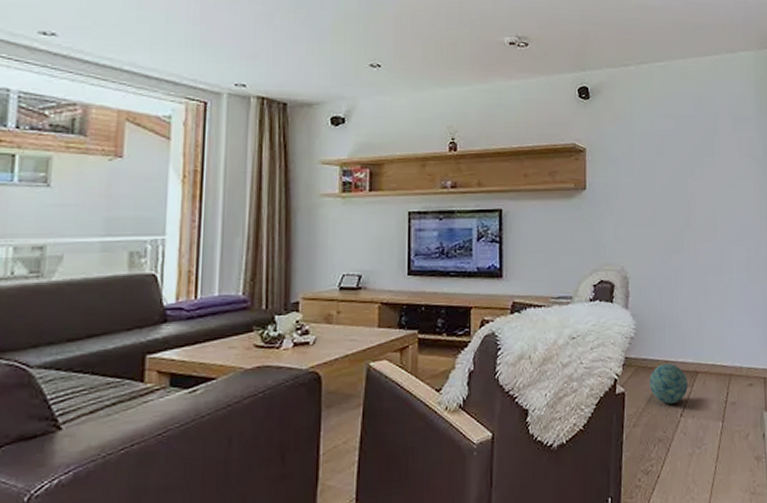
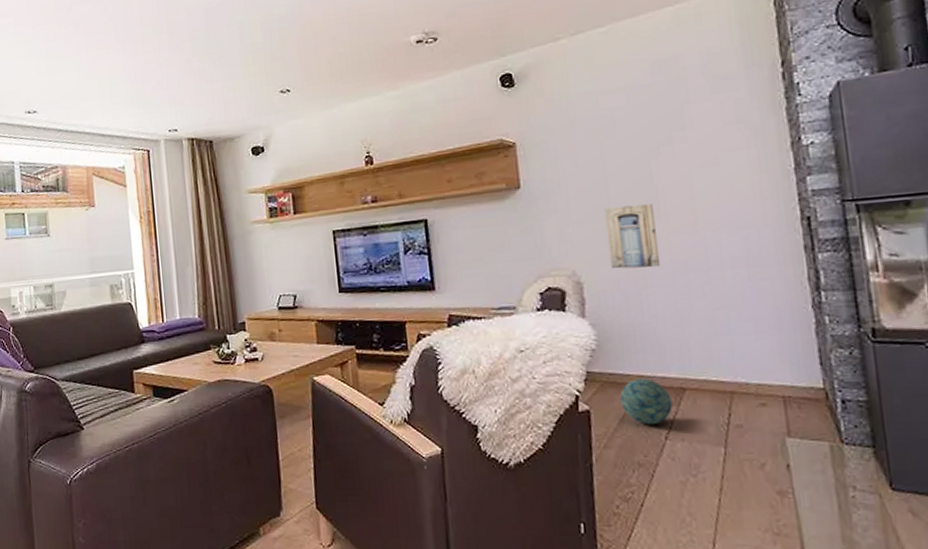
wall art: none [650,214,689,268] -> present [604,203,661,269]

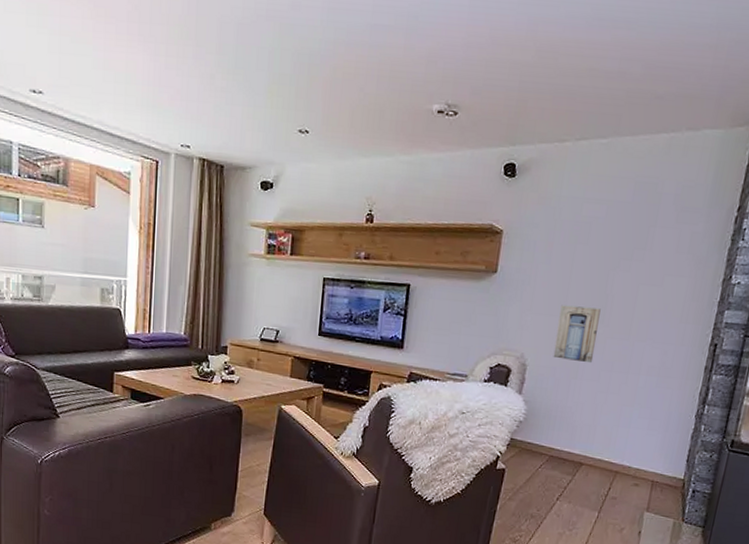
ball: present [620,378,673,425] -> none [530,450,570,488]

